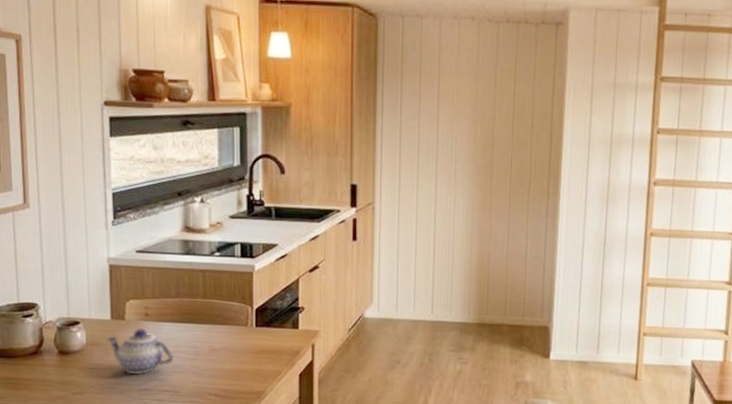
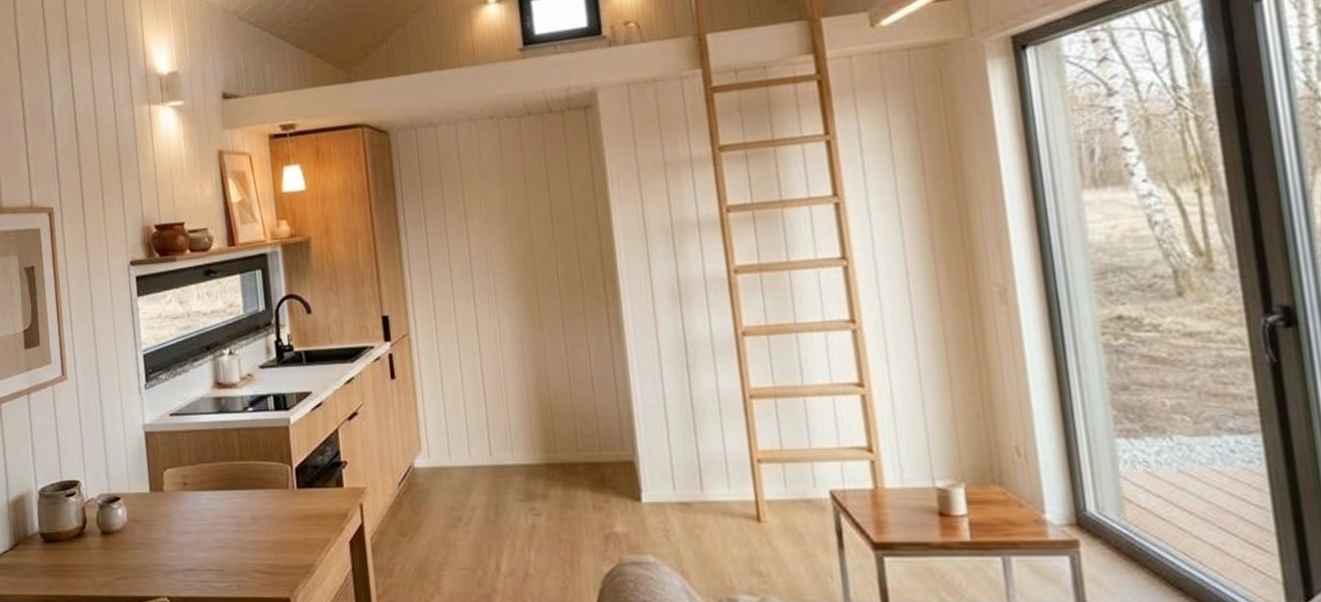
teapot: present [106,328,175,375] -> none [146,500,217,553]

